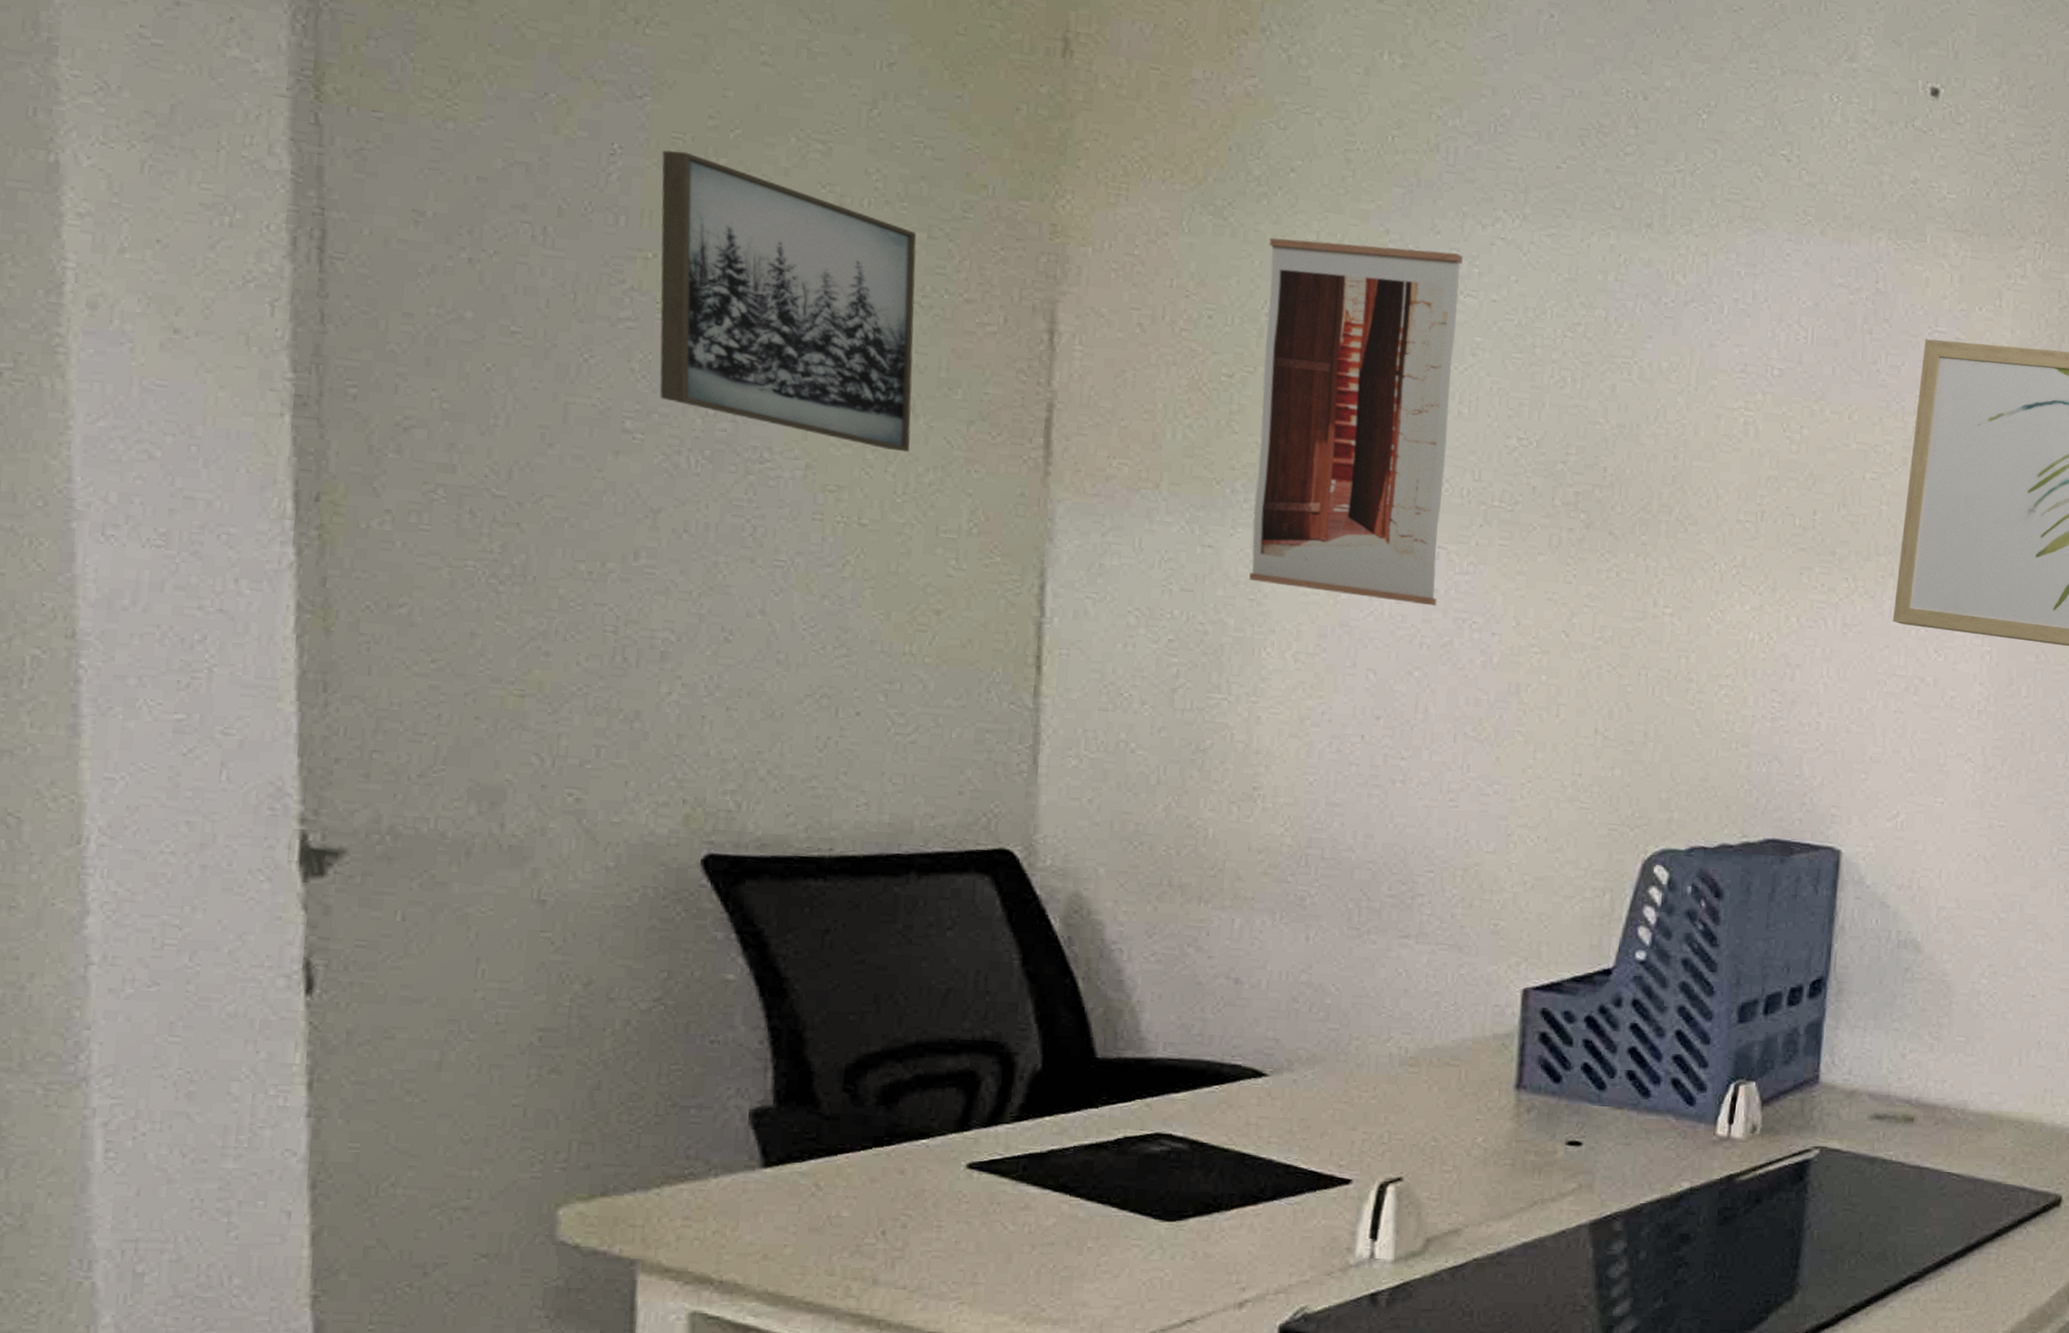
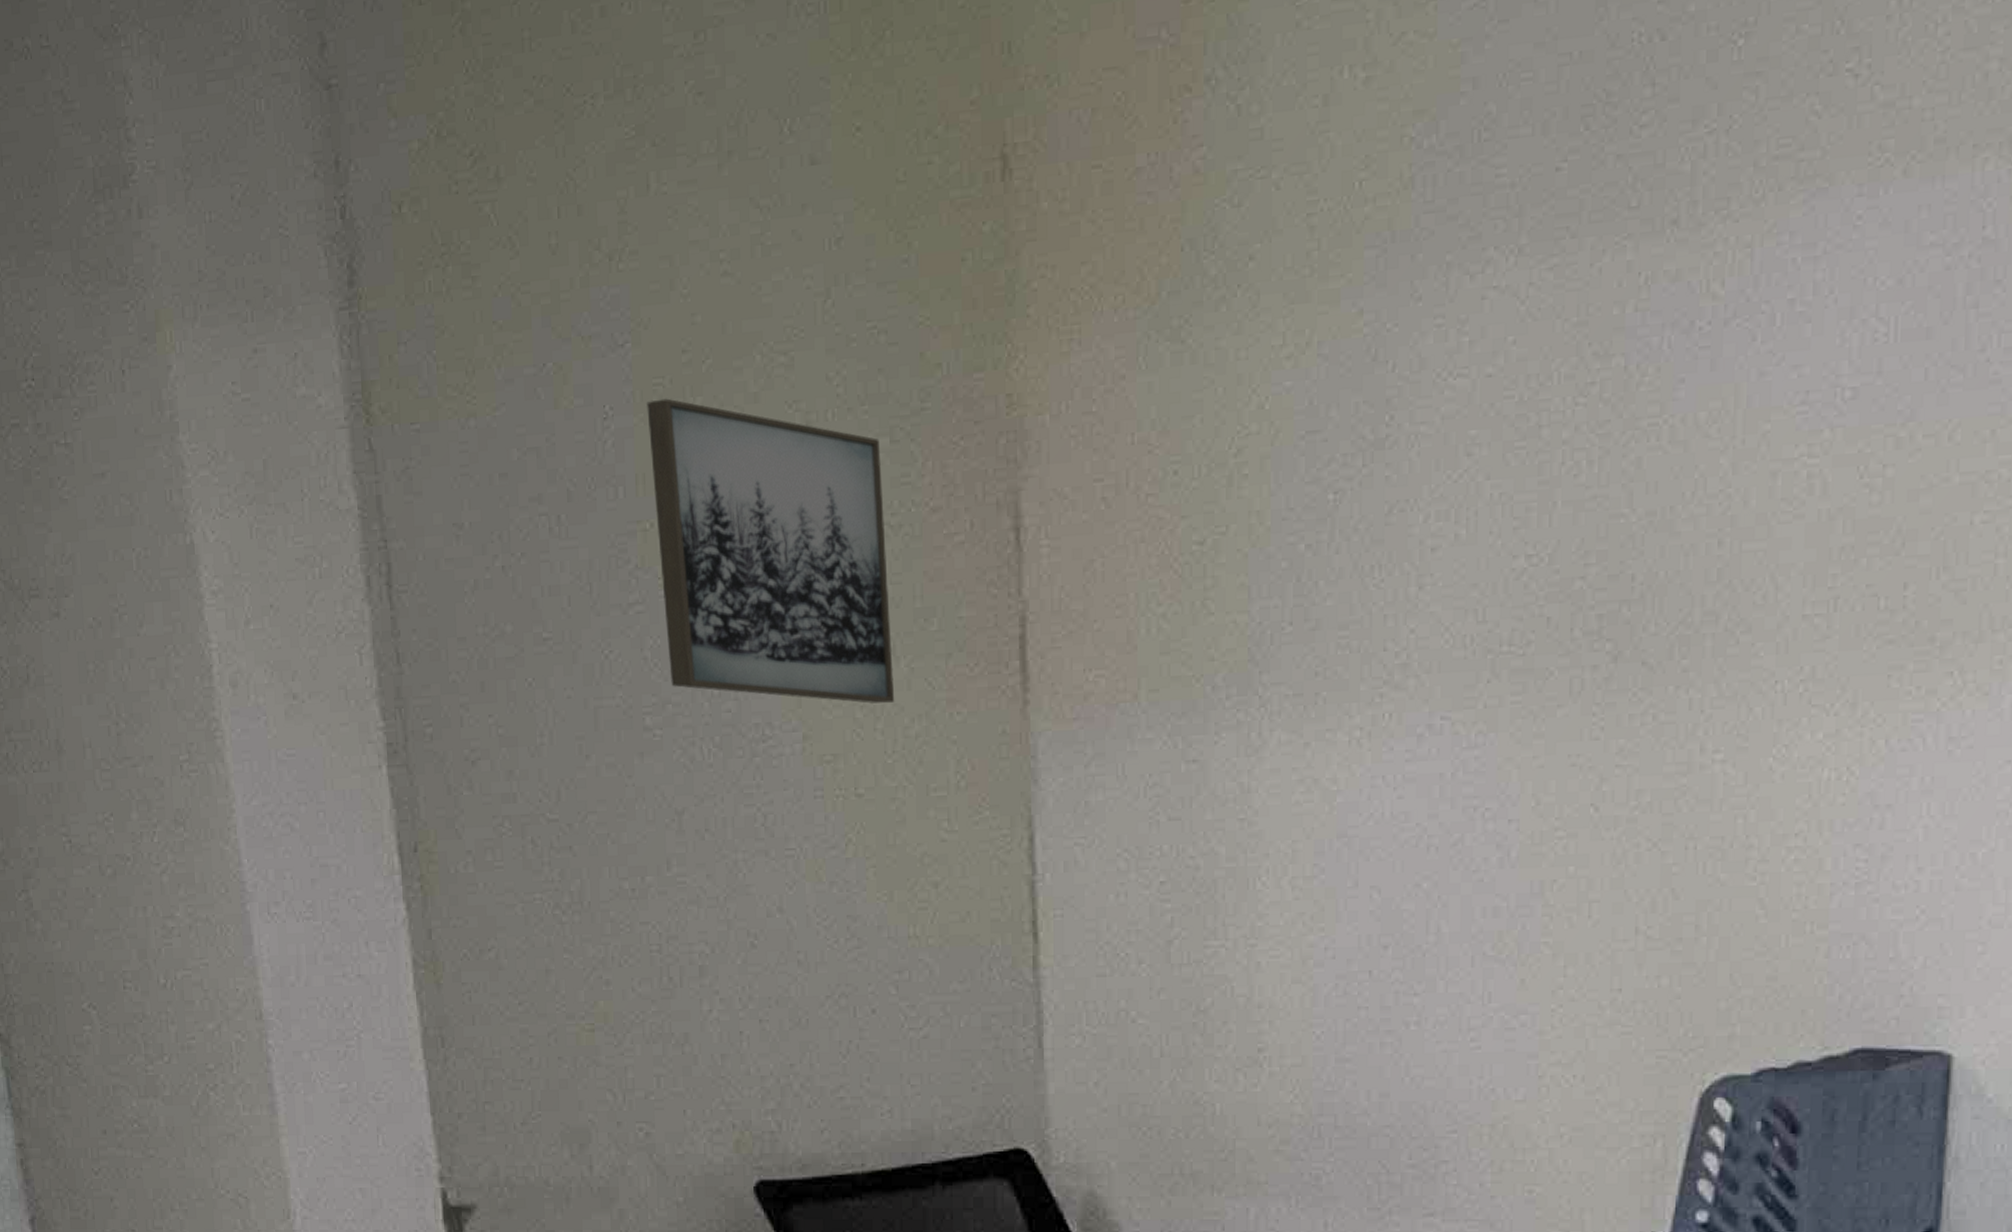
wall art: present [1249,237,1463,607] -> none [1232,321,1450,797]

